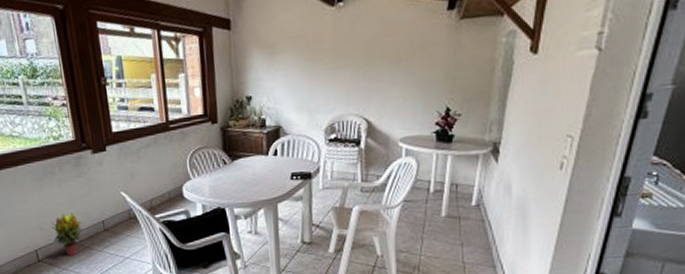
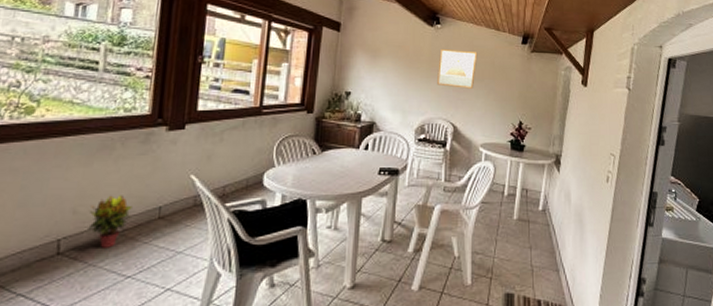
wall art: none [343,29,391,77] -> present [436,48,478,89]

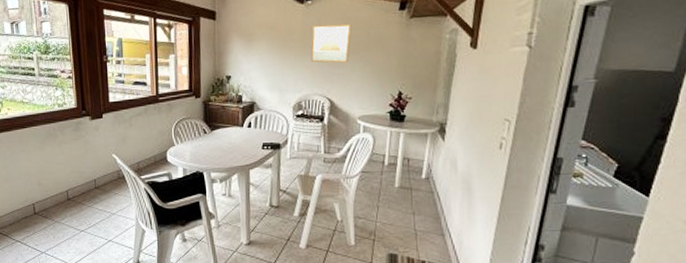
potted plant: present [88,195,132,248] -> none [49,171,77,210]

